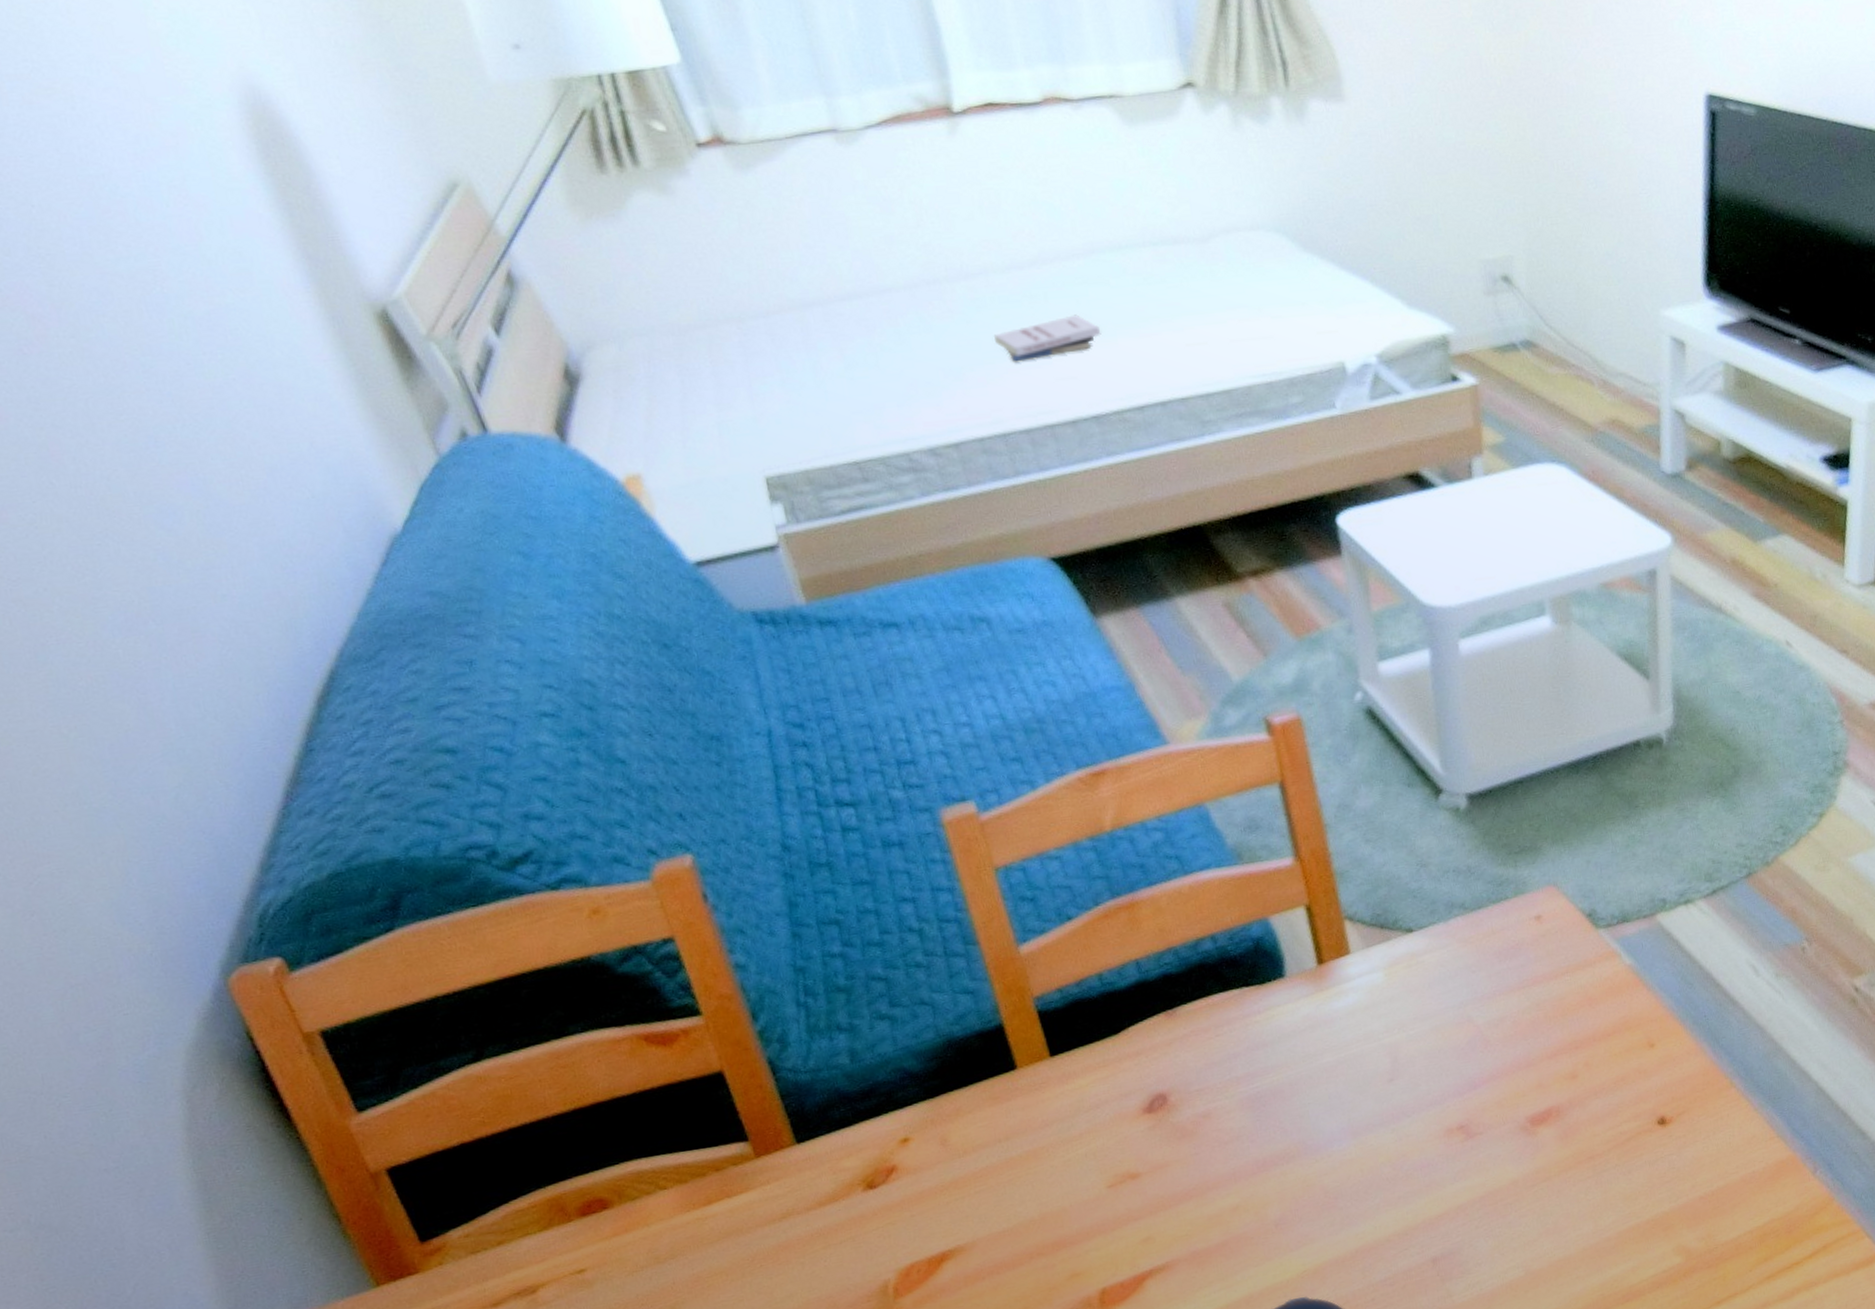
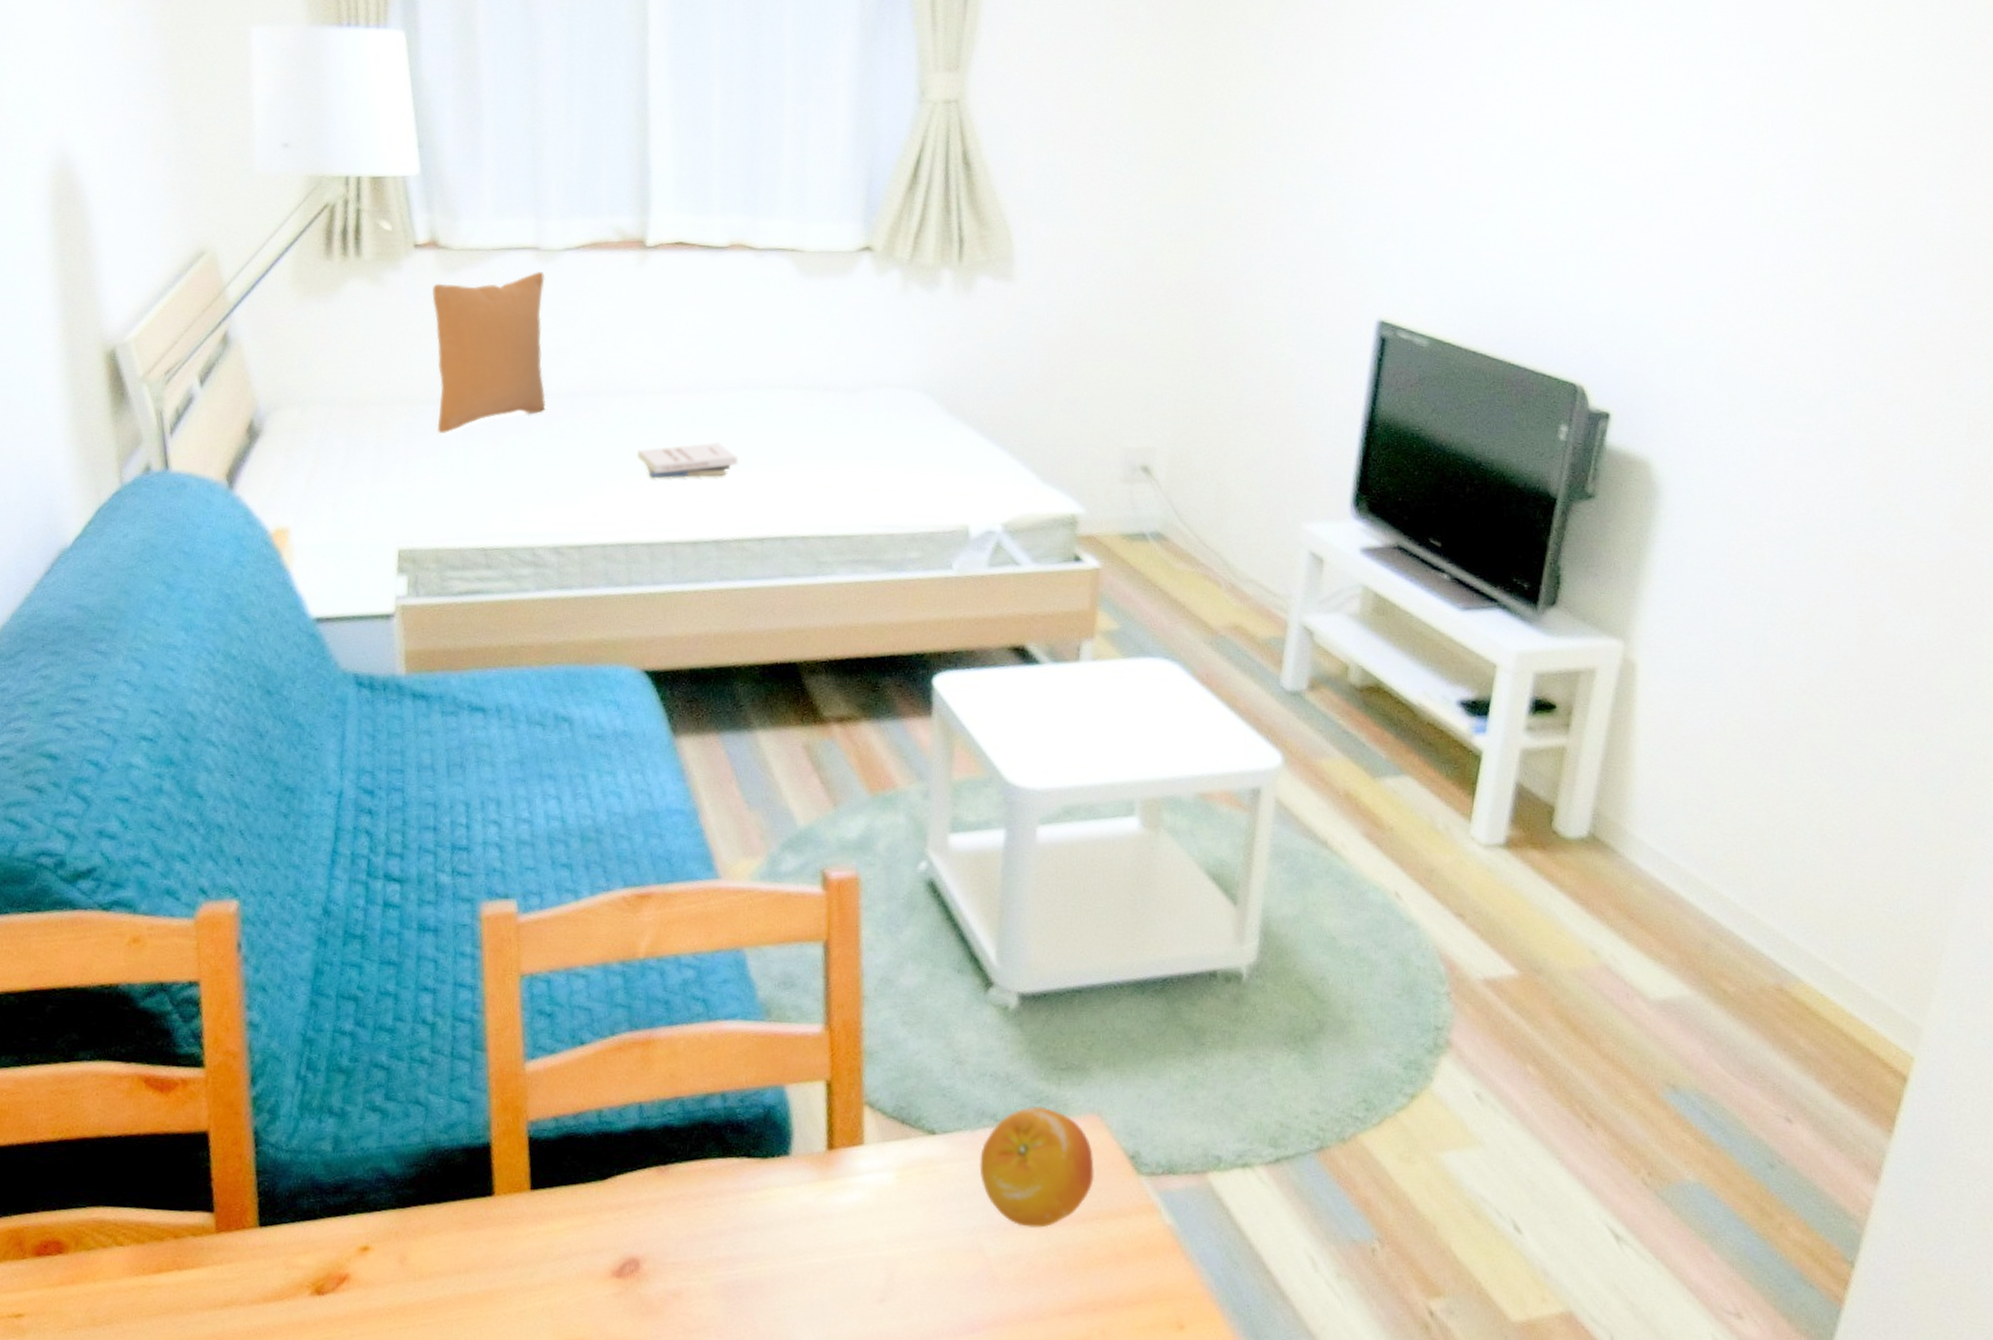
pillow: none [730,156,885,348] -> present [432,272,546,433]
fruit: none [1456,888,1559,994] -> present [979,1106,1094,1228]

